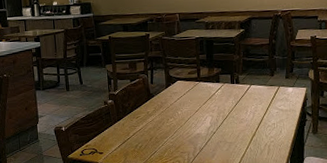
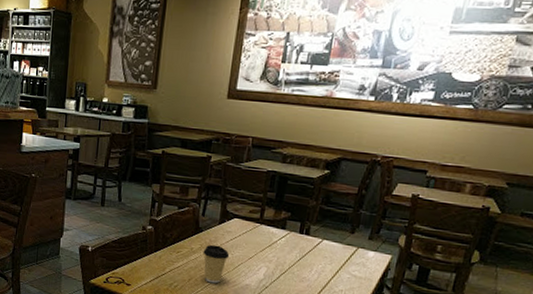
coffee cup: none [157,105,180,138] -> present [203,244,230,284]

